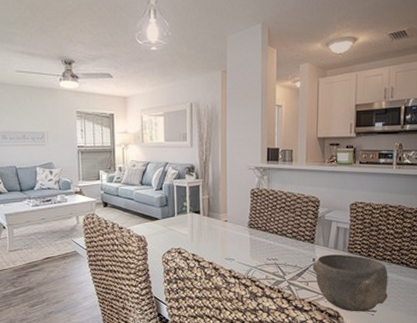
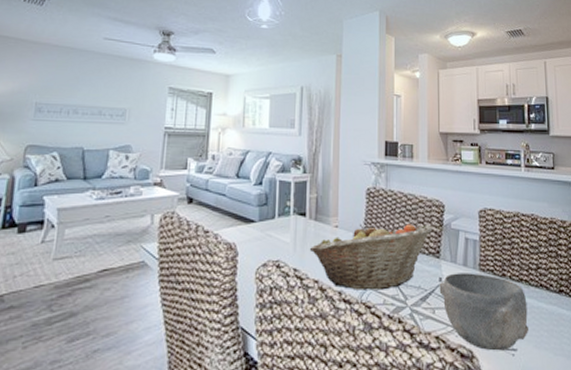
fruit basket: none [204,217,309,269] -> present [309,223,433,290]

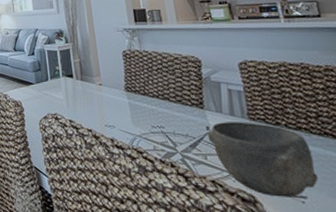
fruit basket: present [309,223,433,290] -> none [80,79,193,138]

